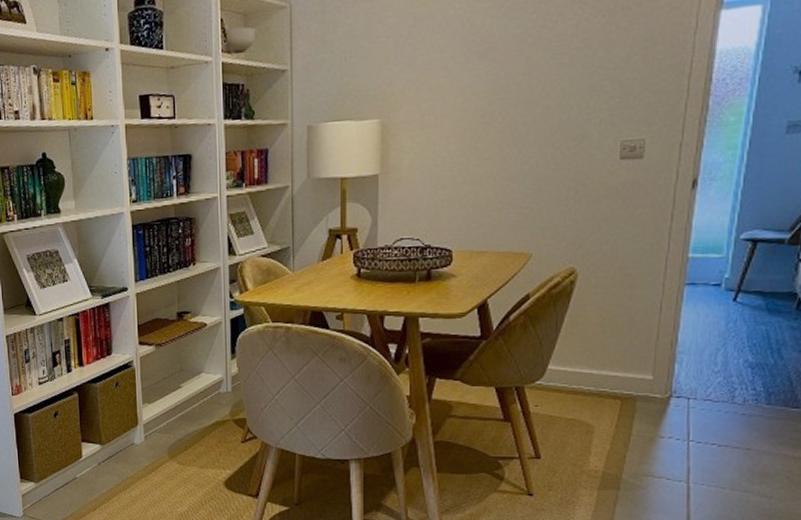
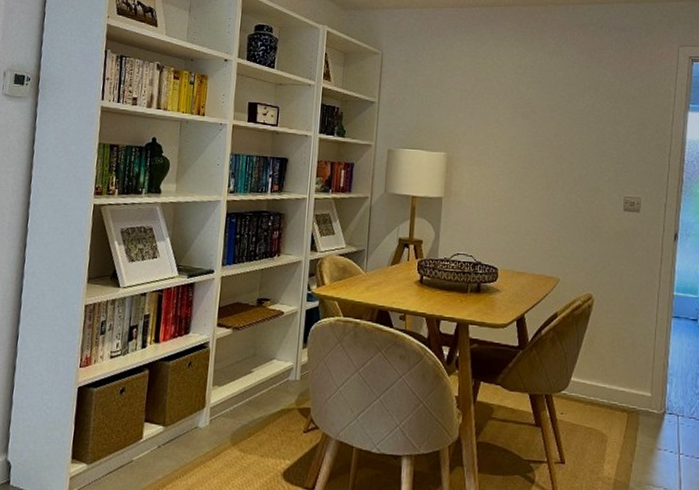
bowl: present [218,26,256,55] -> none [321,61,353,83]

